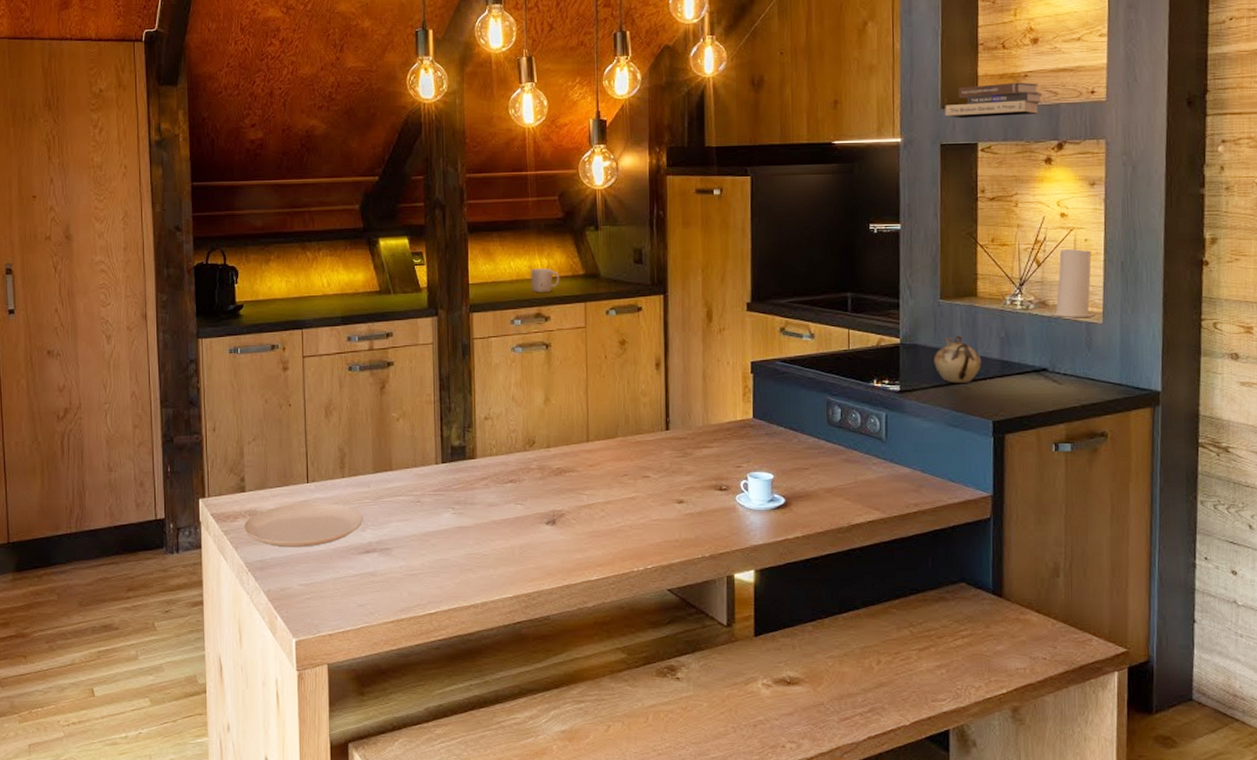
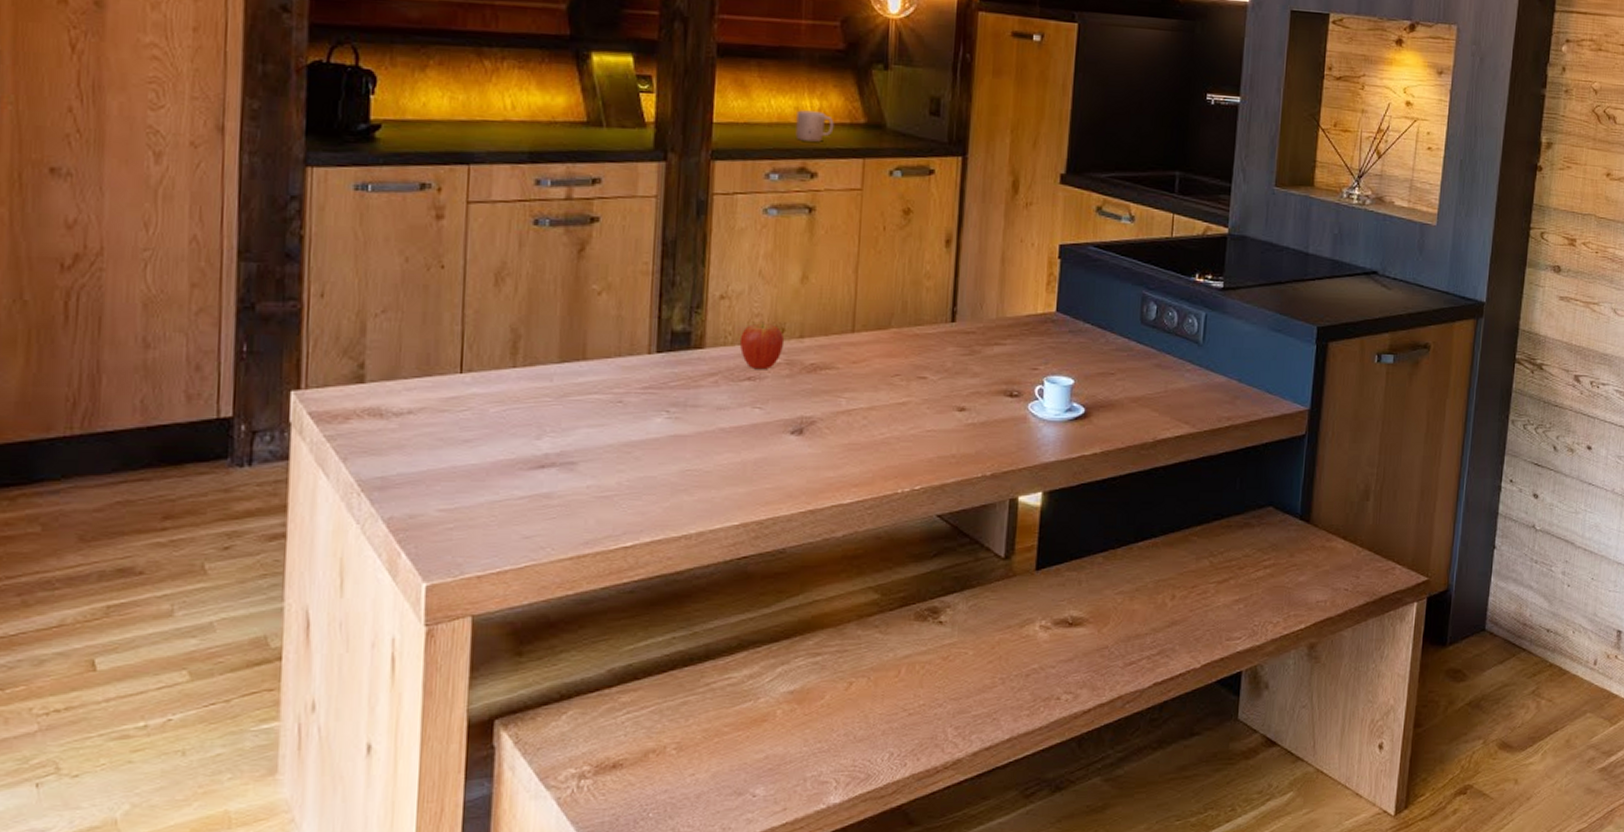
plate: present [244,502,364,548] -> none [358,399,540,460]
fruit: none [501,436,536,474] -> present [739,322,785,370]
teapot: present [934,335,982,383] -> none [1262,228,1313,283]
candle: present [1051,249,1095,317] -> none [1387,141,1433,218]

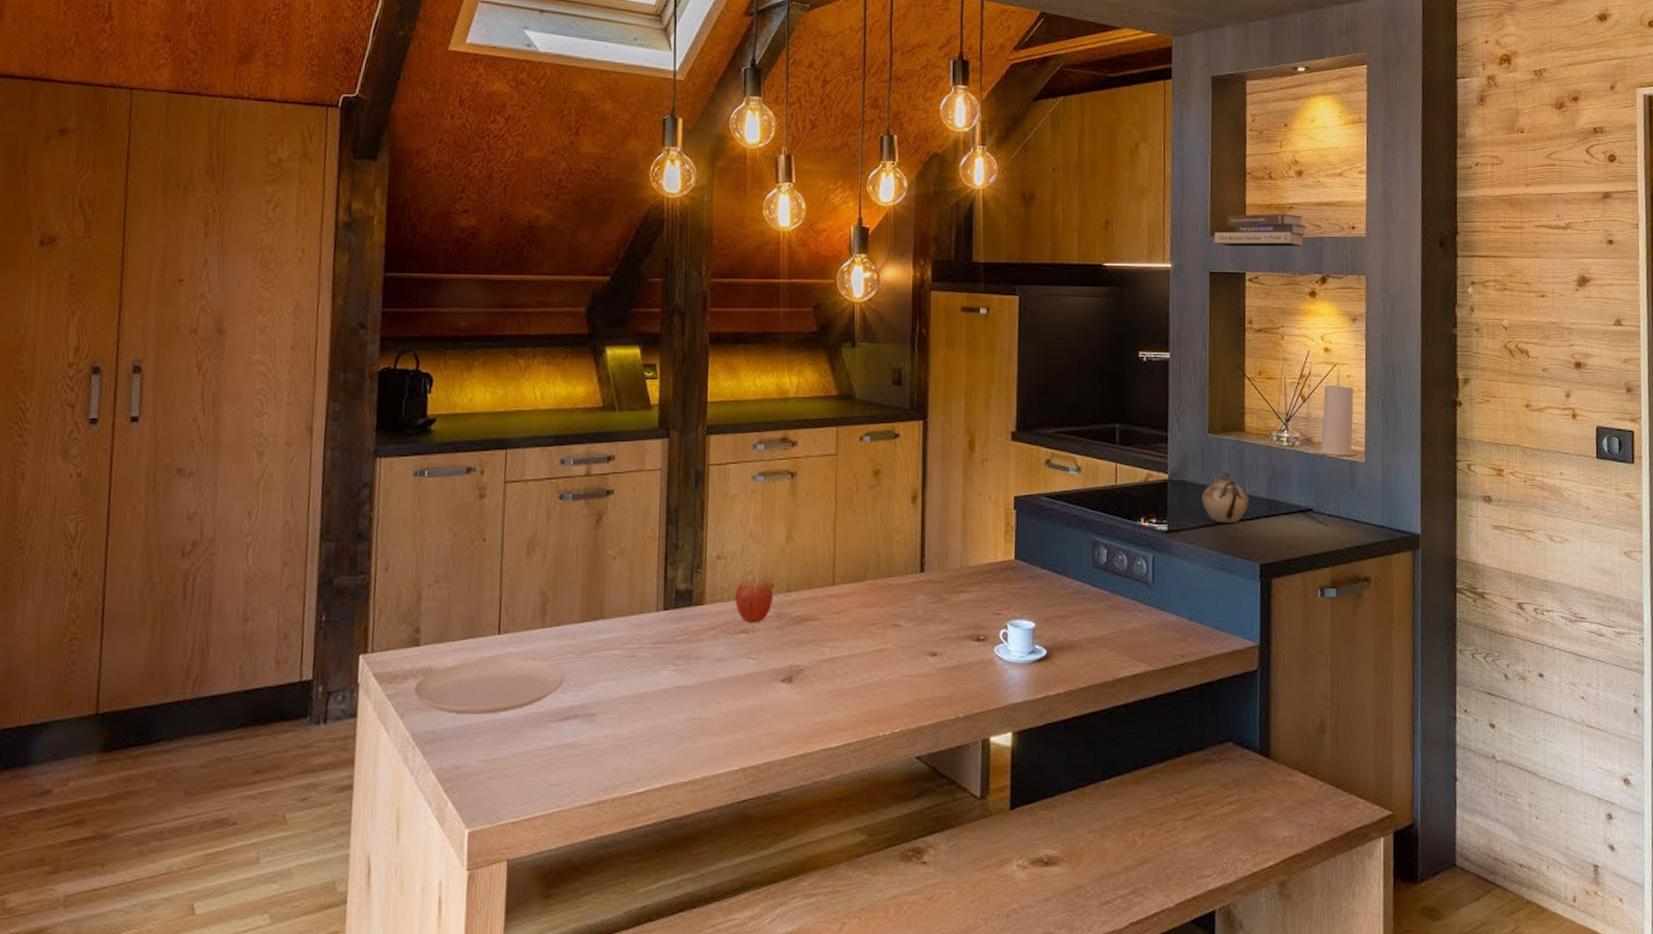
plate: none [358,399,540,460] -> present [414,658,565,715]
mug: present [795,110,835,142] -> none [778,387,811,414]
teapot: none [1262,228,1313,283] -> present [1202,471,1249,523]
candle: none [1387,141,1433,218] -> present [1316,385,1357,456]

